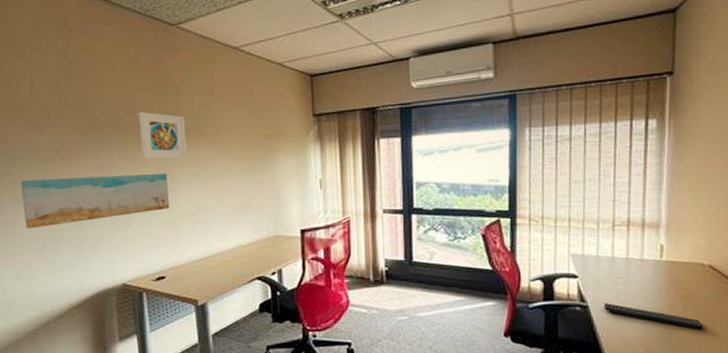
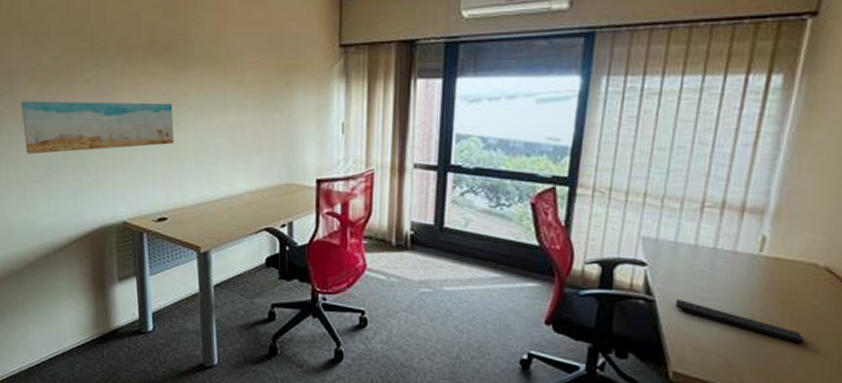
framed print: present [139,111,188,159] -> none [144,31,195,88]

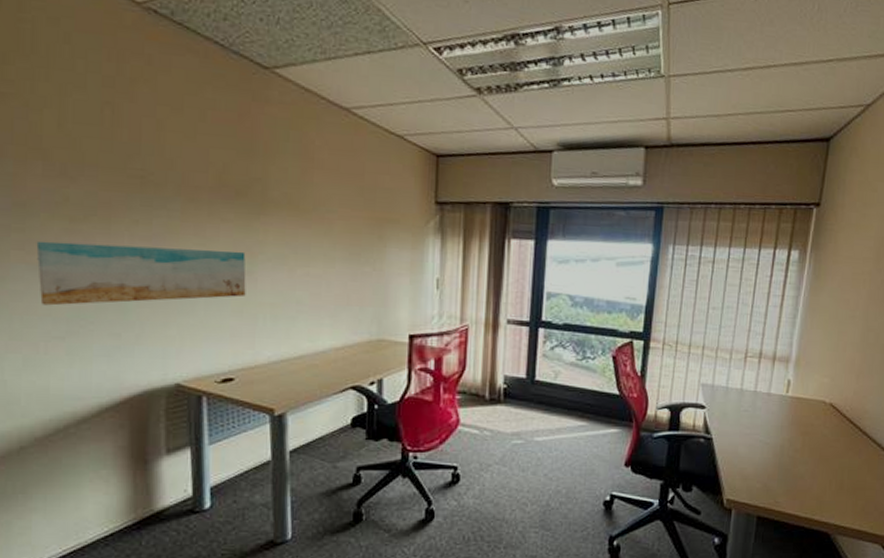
keyboard: present [675,299,805,344] -> none [727,436,819,466]

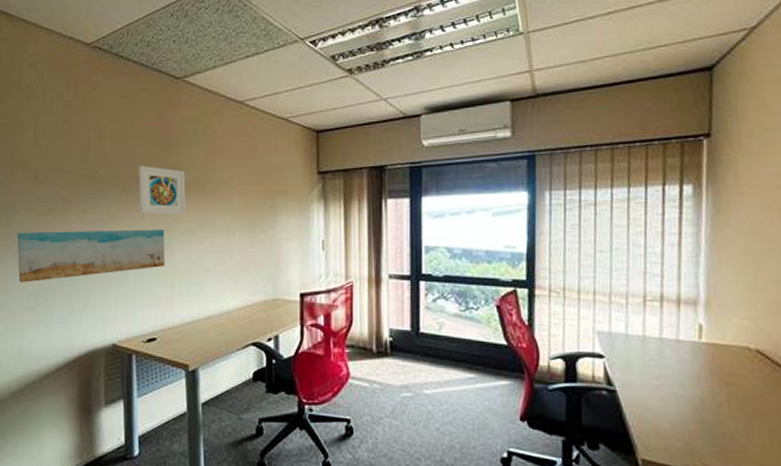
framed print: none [211,171,274,236] -> present [139,165,186,215]

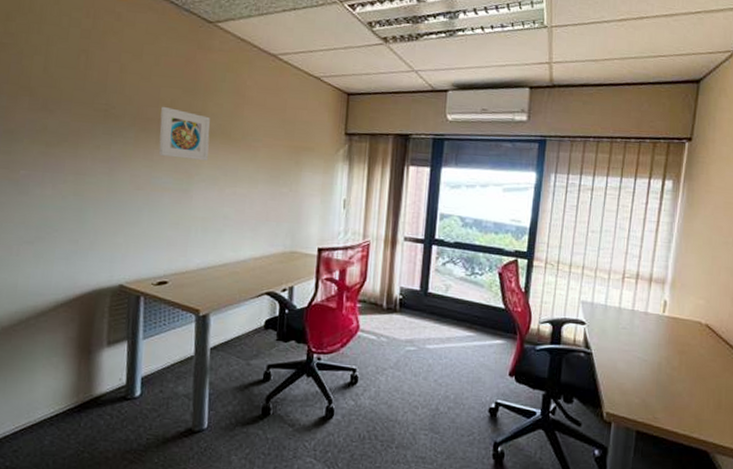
wall art: present [17,229,165,283] -> none [17,161,184,215]

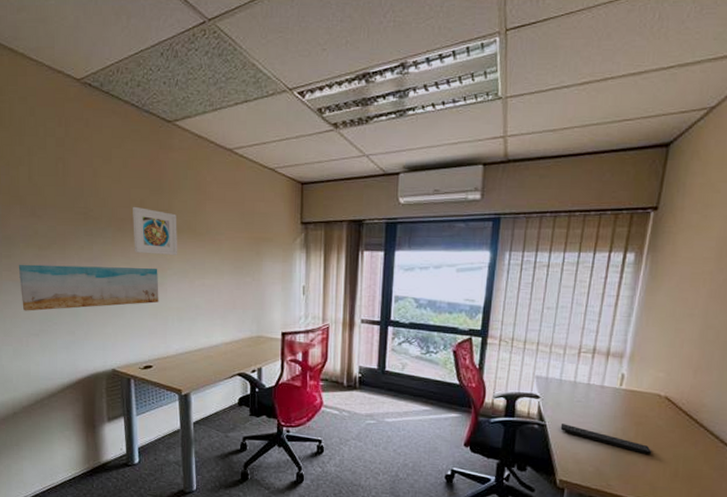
wall art: none [17,161,184,215] -> present [18,264,159,311]
keyboard: none [606,352,696,385] -> present [560,424,652,454]

